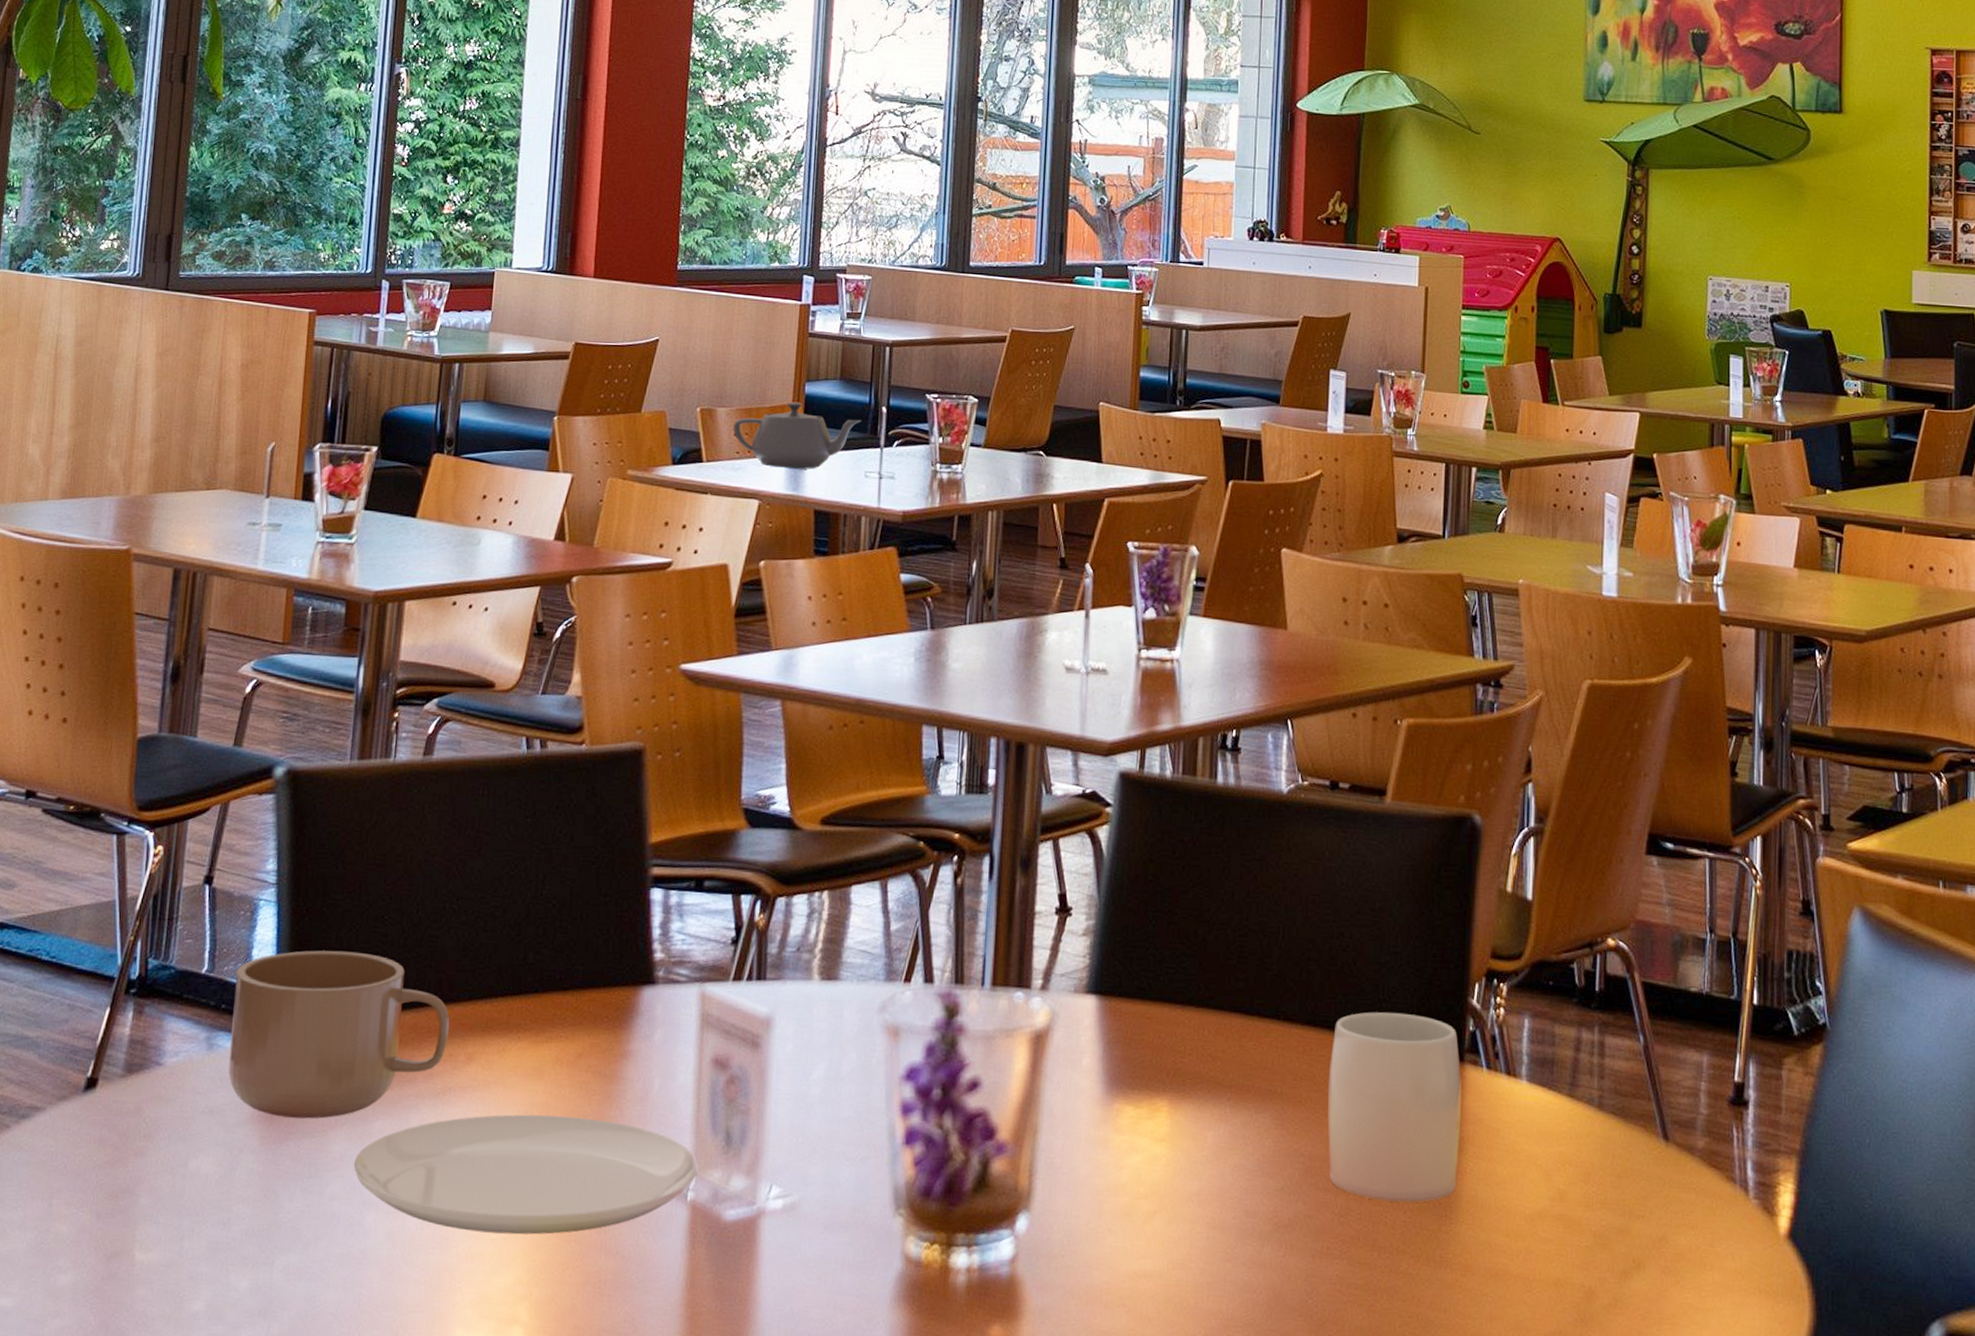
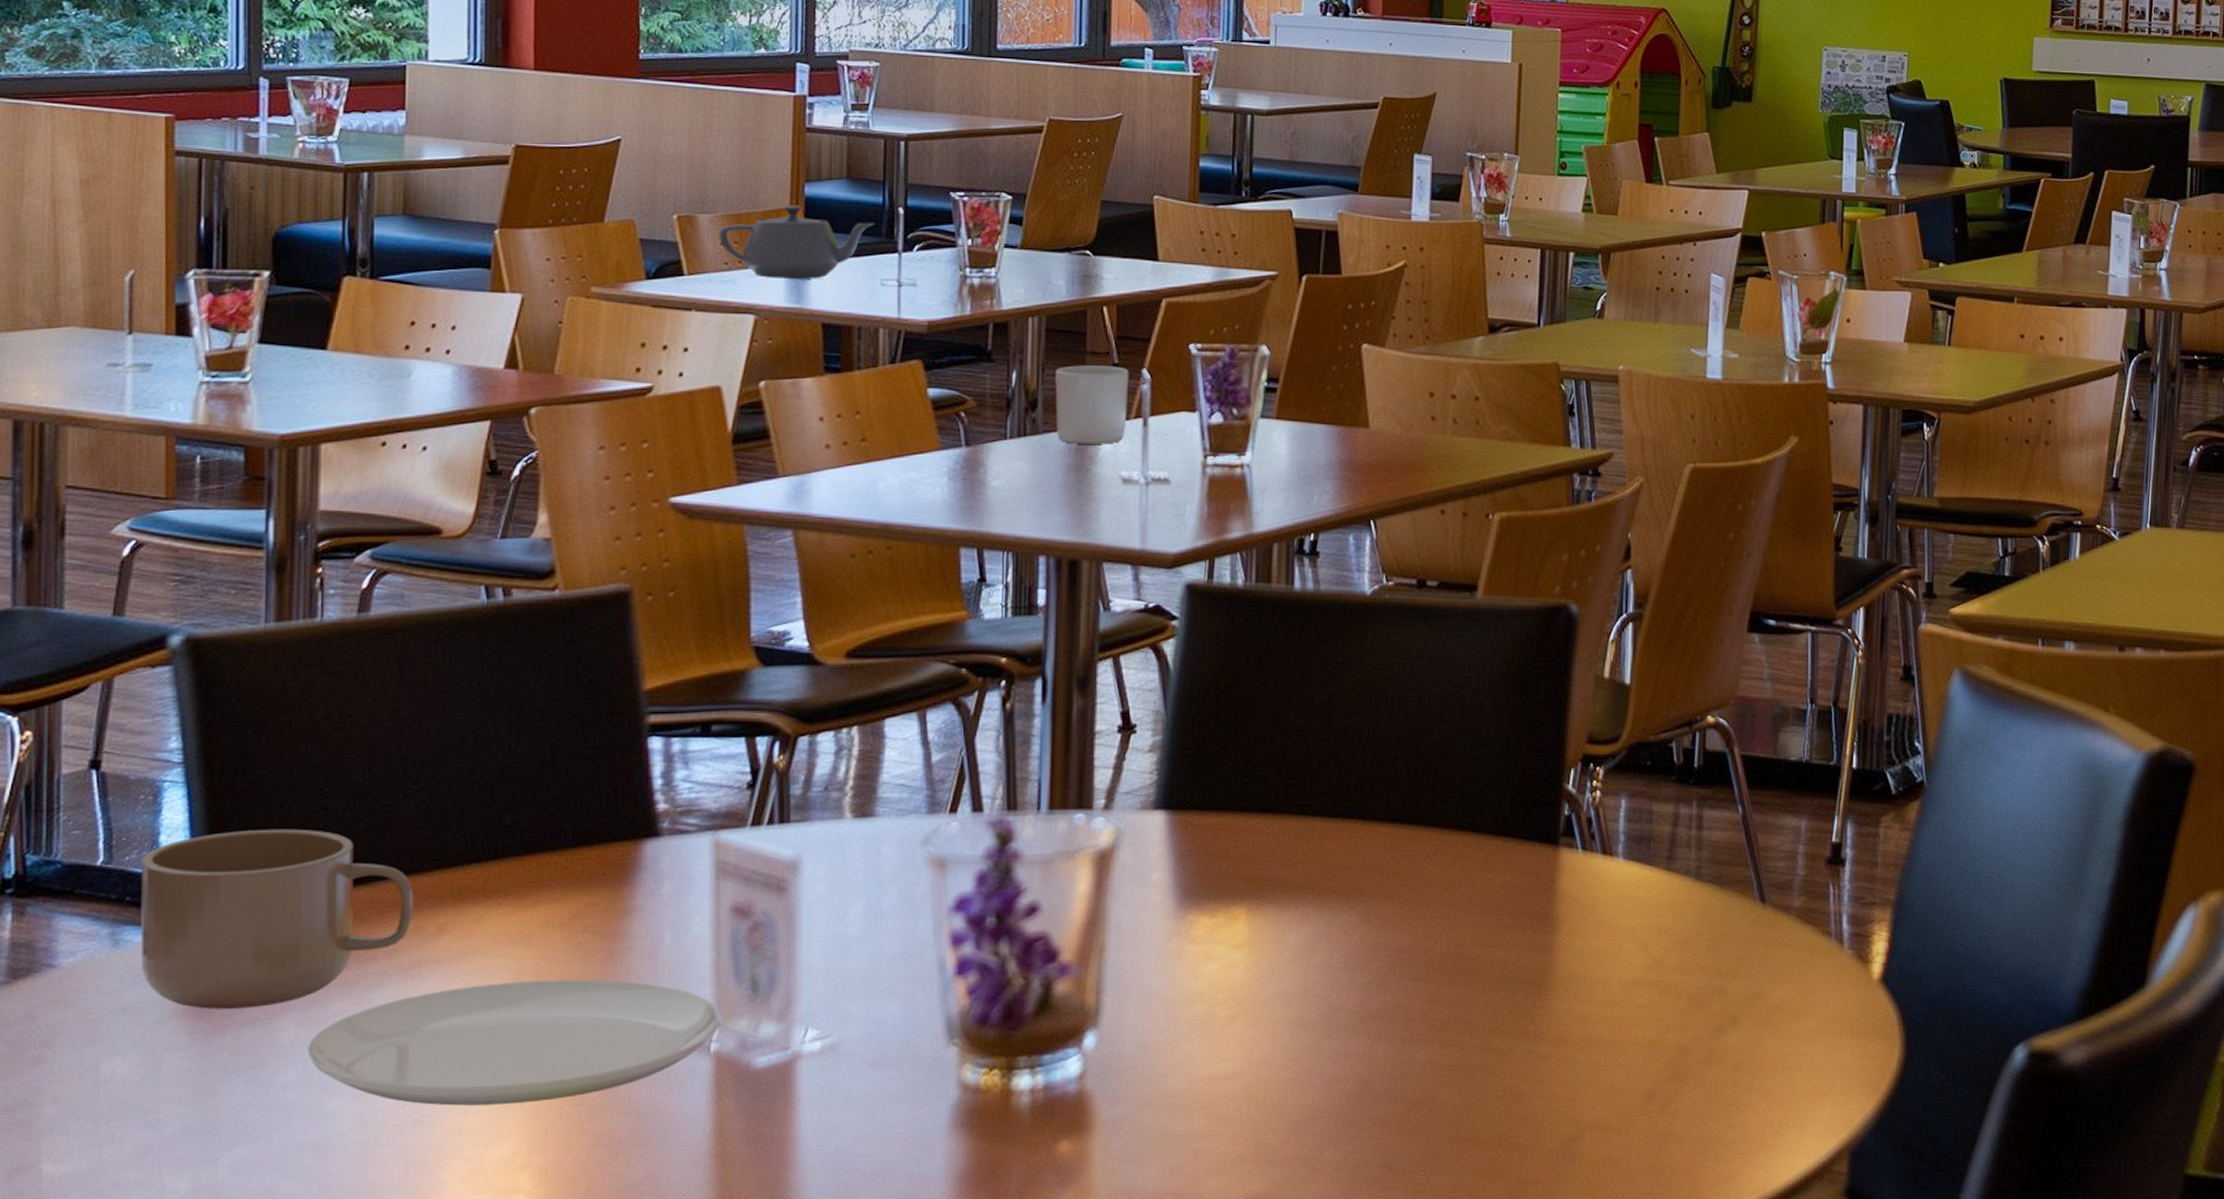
mug: none [1009,558,1074,634] -> present [1055,365,1129,444]
mug: present [1327,1012,1462,1203] -> none [1416,803,1557,984]

